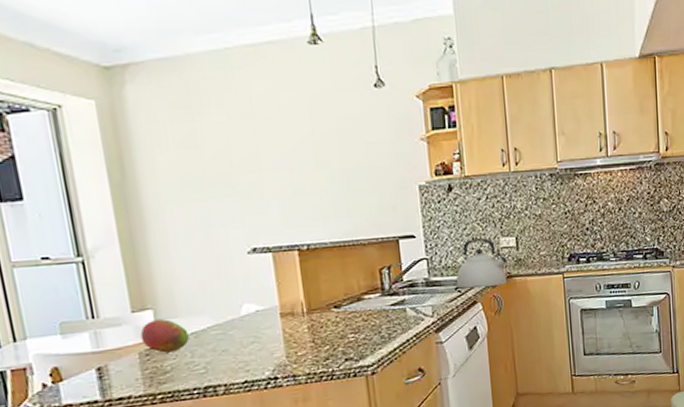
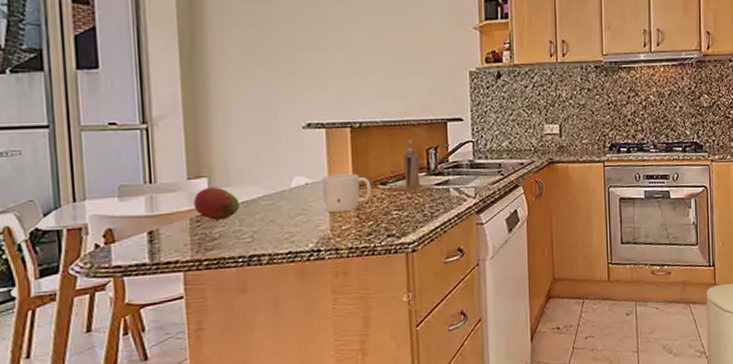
mug: none [273,298,326,340] -> present [322,173,372,213]
soap dispenser: none [340,259,389,315] -> present [385,139,433,193]
kettle: present [456,238,508,289] -> none [499,124,550,173]

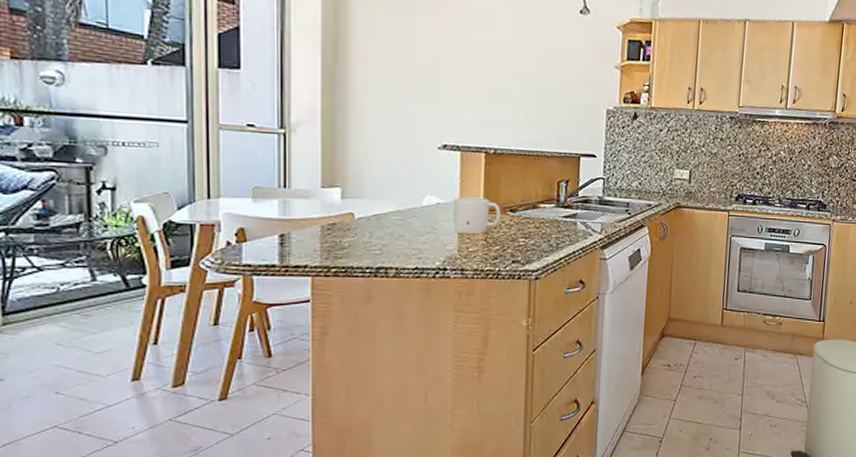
fruit: present [193,186,239,220] -> none [325,197,370,230]
soap dispenser: present [385,139,433,193] -> none [514,170,561,222]

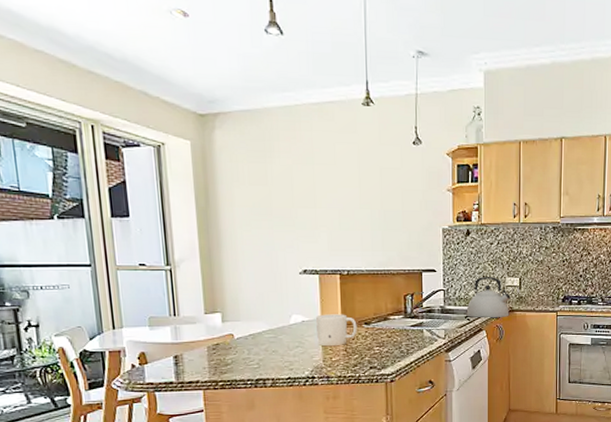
kettle: none [627,167,679,214] -> present [466,277,511,318]

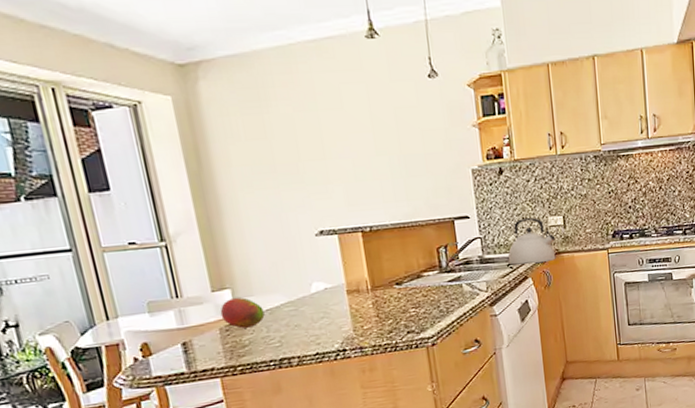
fruit: none [210,320,248,349] -> present [220,297,265,329]
mug: present [316,314,357,347] -> none [340,276,389,315]

